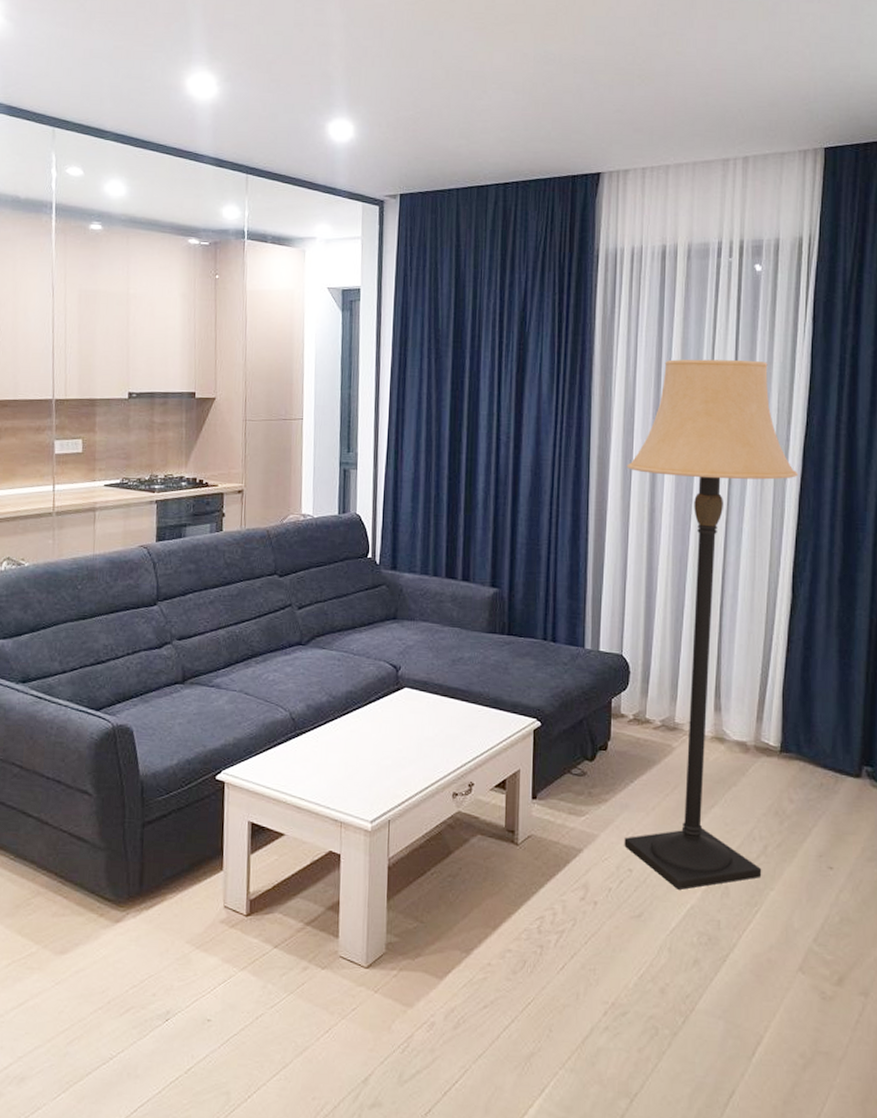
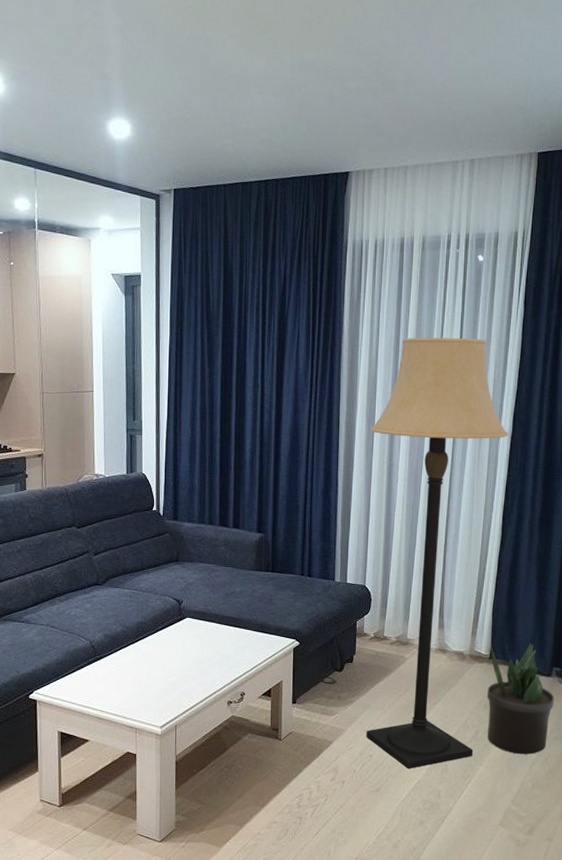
planter: none [778,734,865,879] -> present [487,643,554,754]

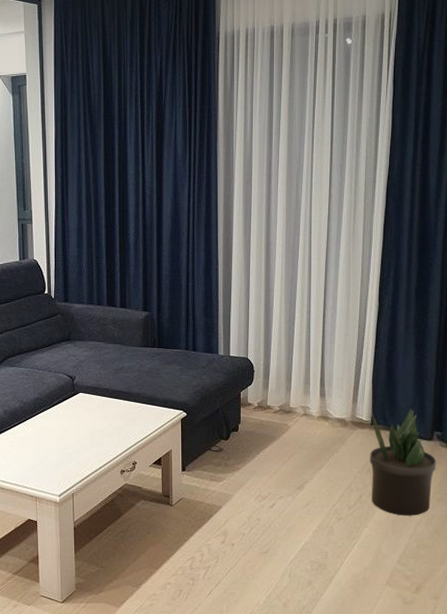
lamp: present [366,337,509,768] -> none [247,119,383,531]

